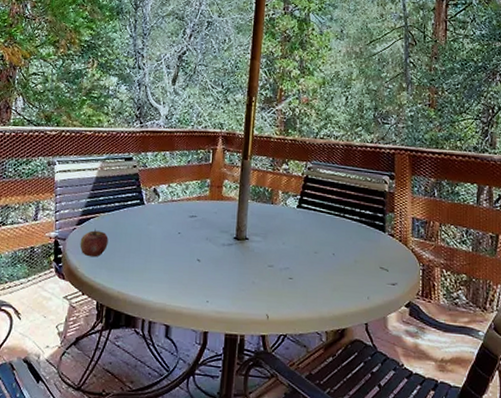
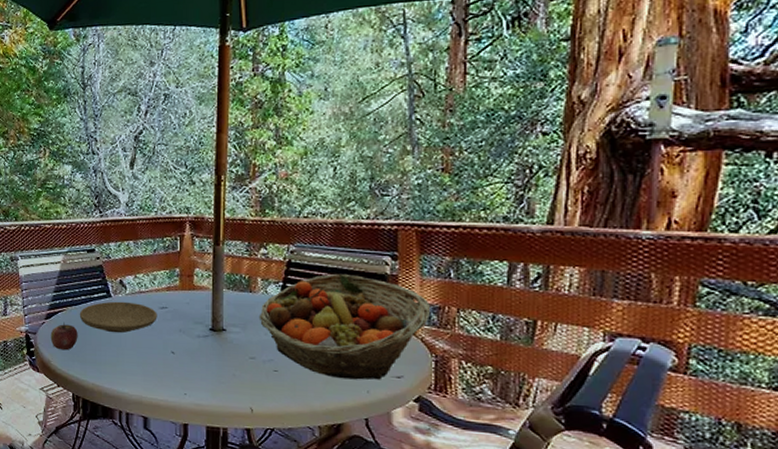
plate: none [111,209,187,241] -> present [79,301,157,333]
fruit basket: none [278,189,420,287] -> present [258,273,431,380]

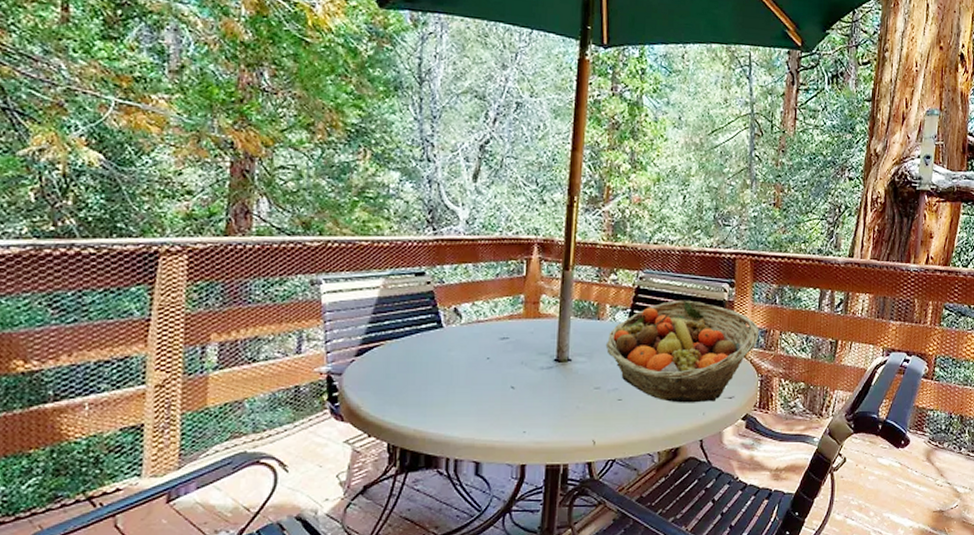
apple: present [50,322,78,351] -> none [361,358,398,393]
plate: present [79,301,157,333] -> none [401,332,497,369]

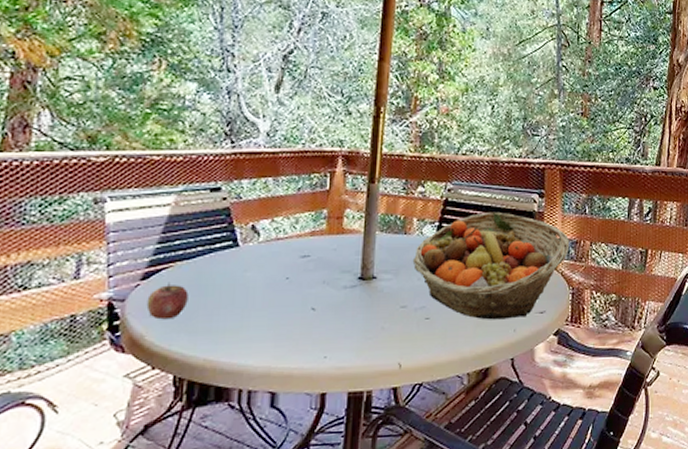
apple: none [361,358,398,393] -> present [146,282,189,320]

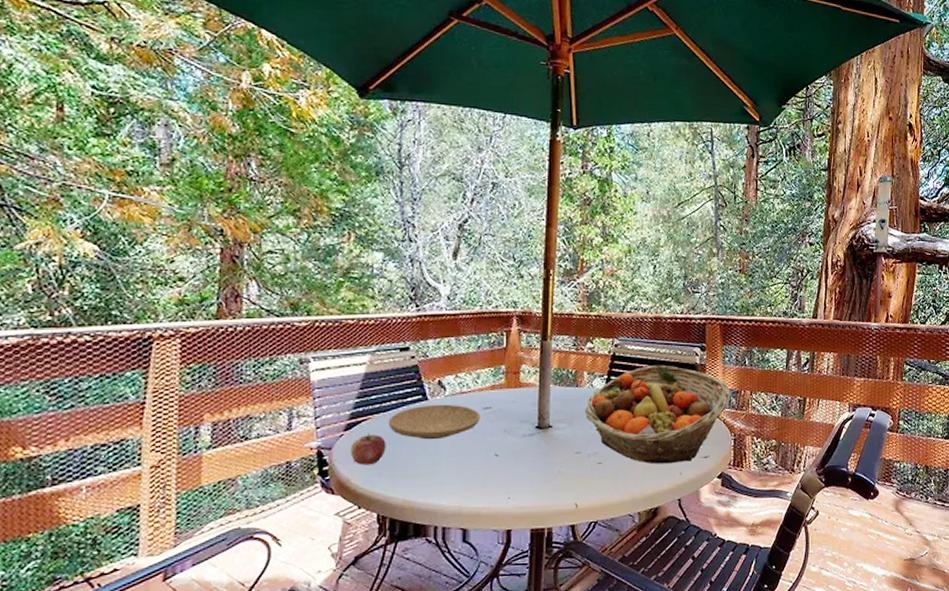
plate: none [192,251,297,291] -> present [388,404,480,440]

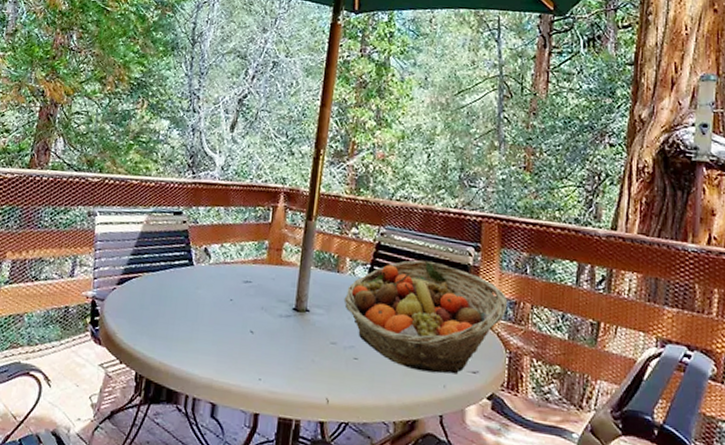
apple: present [350,432,386,465] -> none [119,289,152,322]
plate: present [388,404,480,440] -> none [155,270,240,307]

